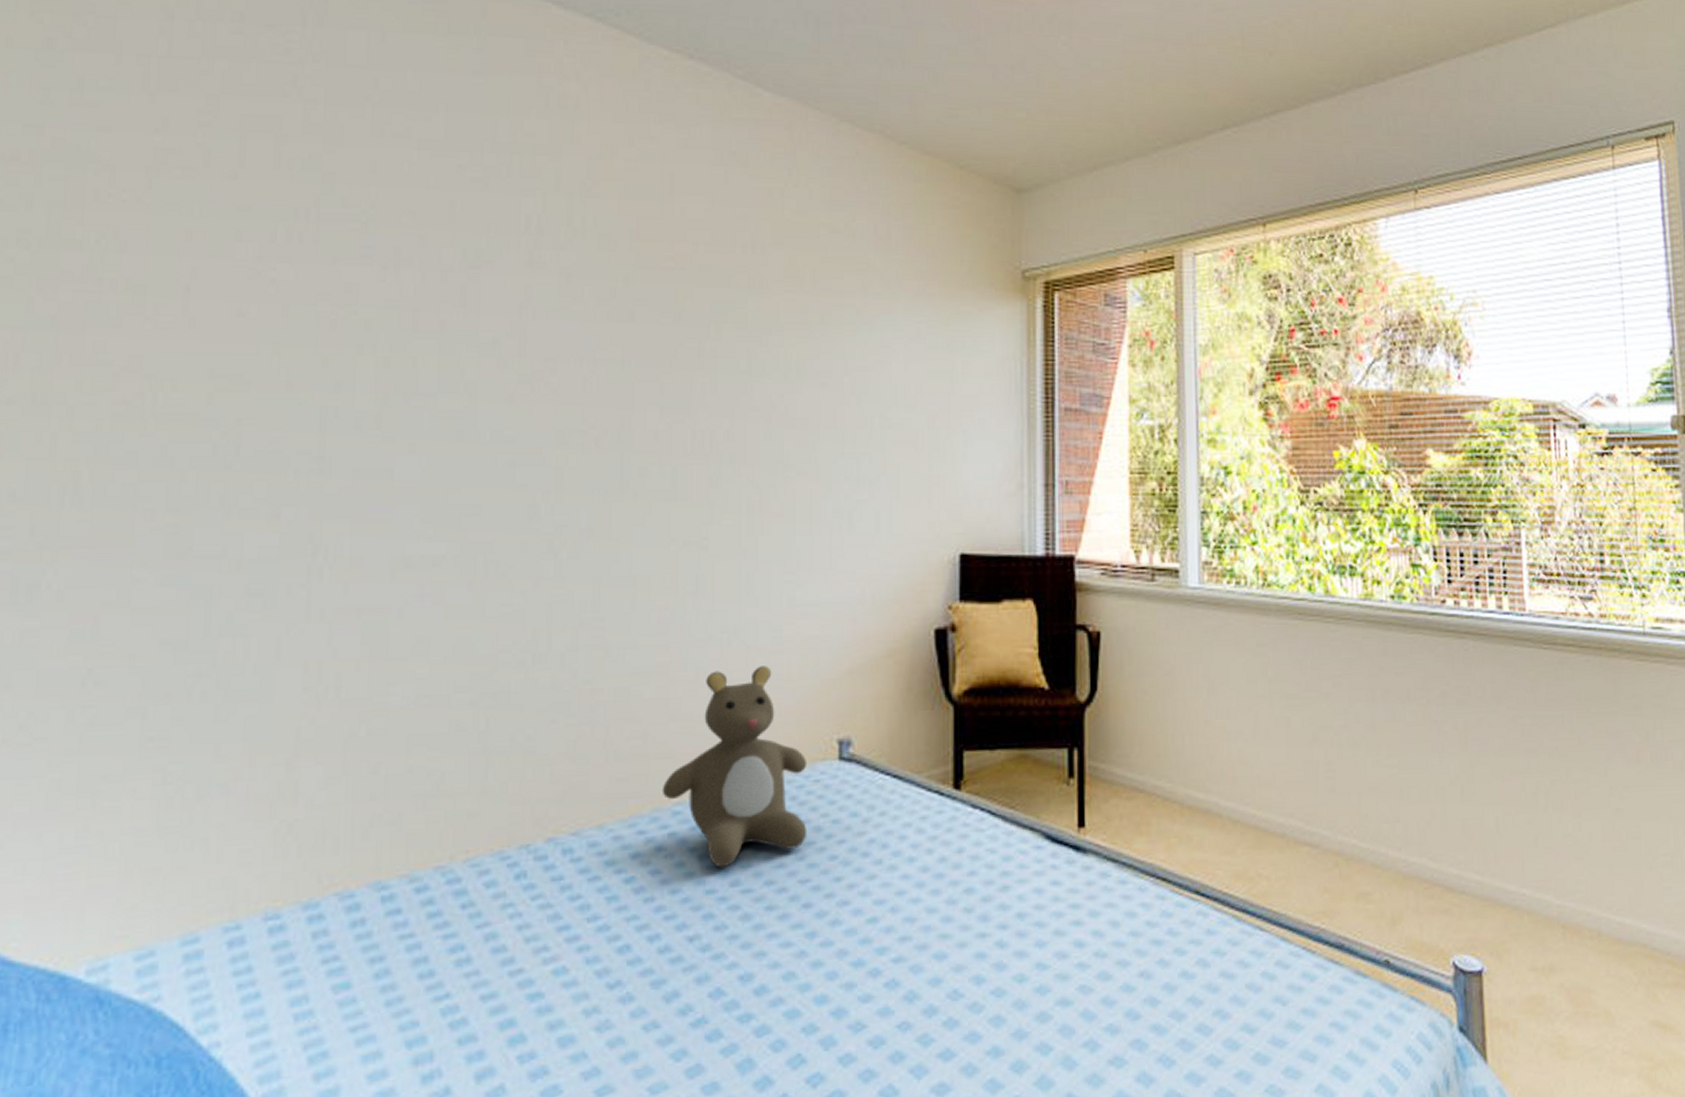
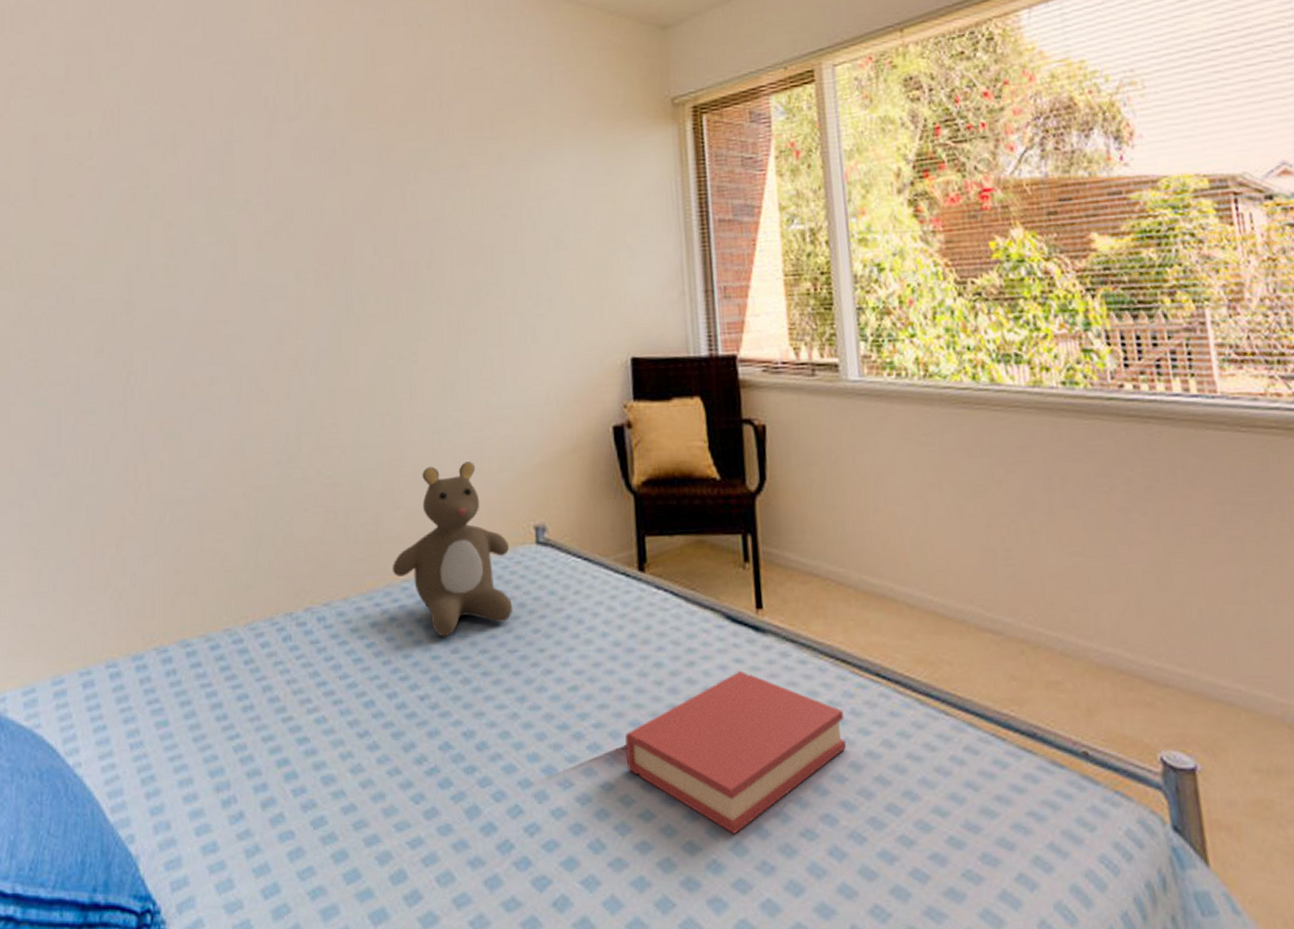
hardback book: none [928,894,1162,1068] -> present [625,671,847,834]

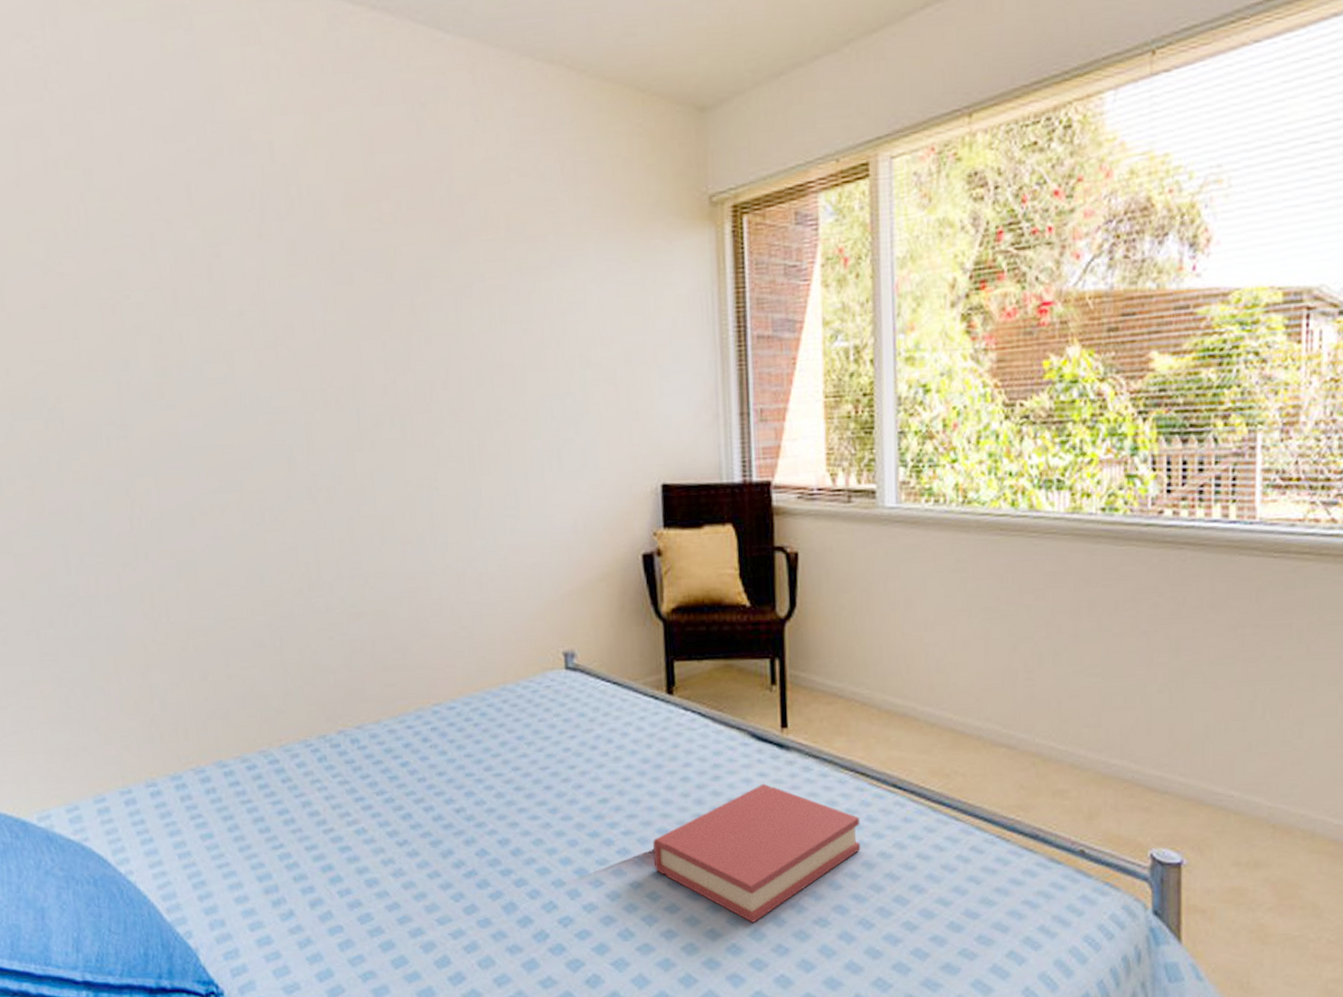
teddy bear: present [392,461,513,637] -> none [422,590,544,756]

